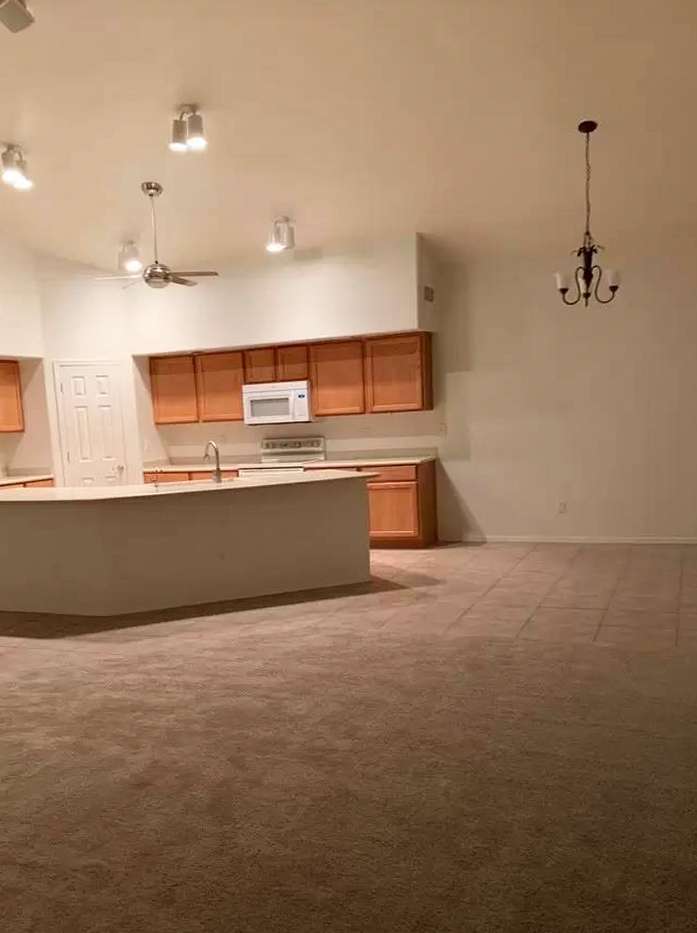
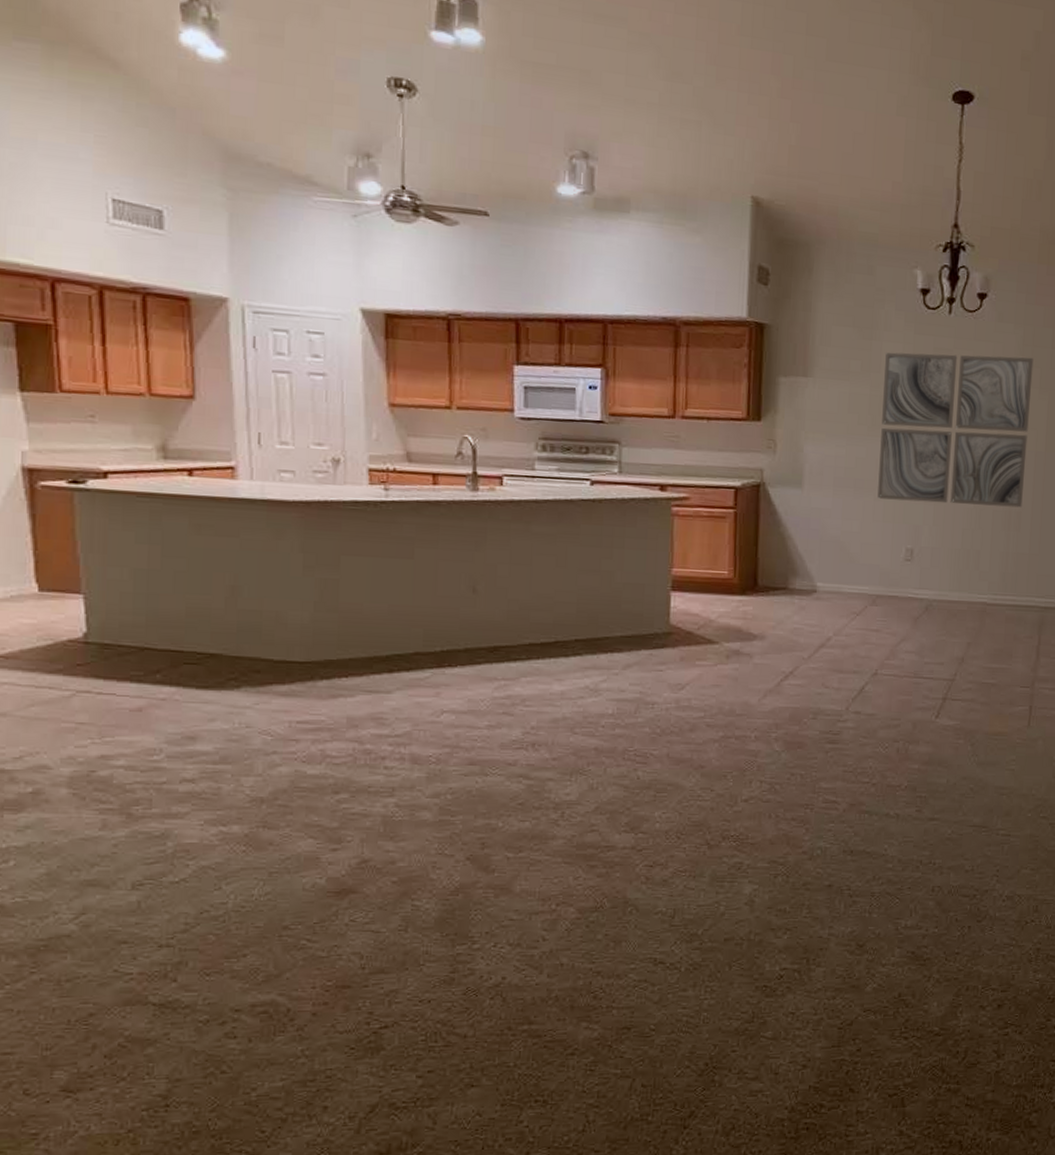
wall art: none [533,335,663,464] -> present [877,352,1034,508]

